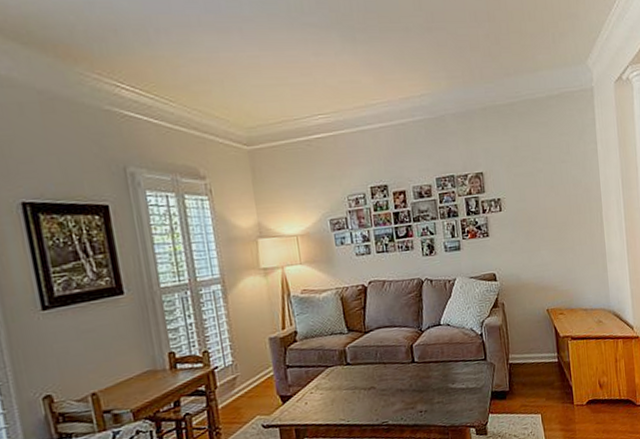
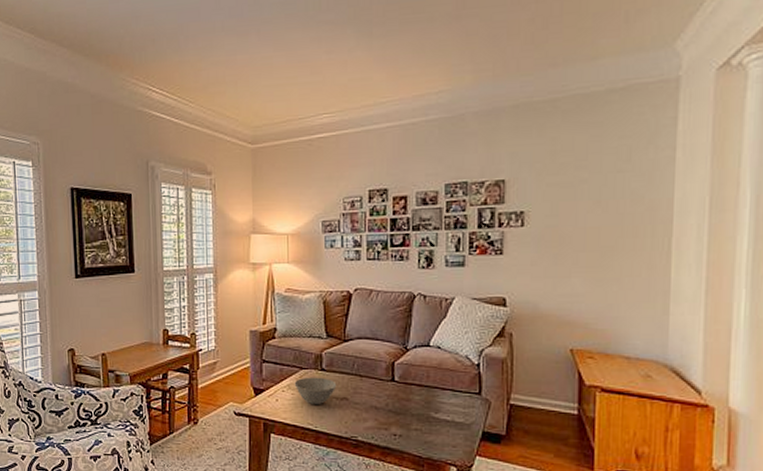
bowl: none [321,371,364,401] -> present [294,377,337,405]

